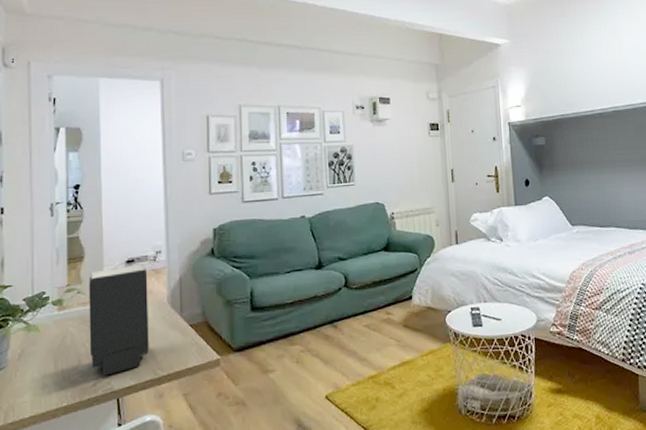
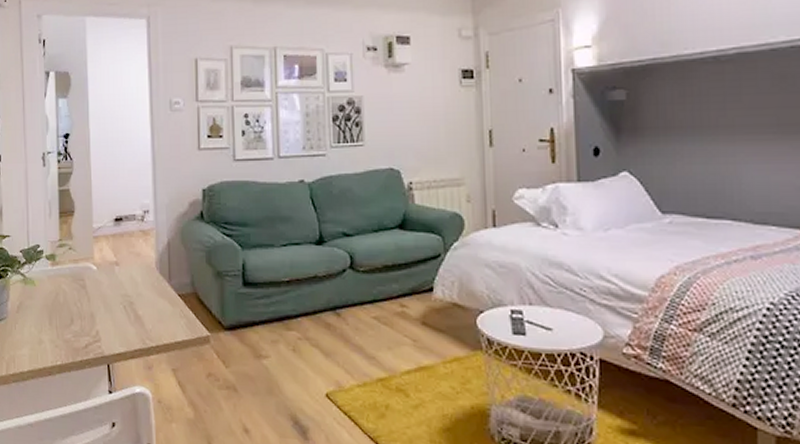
speaker: present [88,264,149,376] -> none [79,223,138,339]

